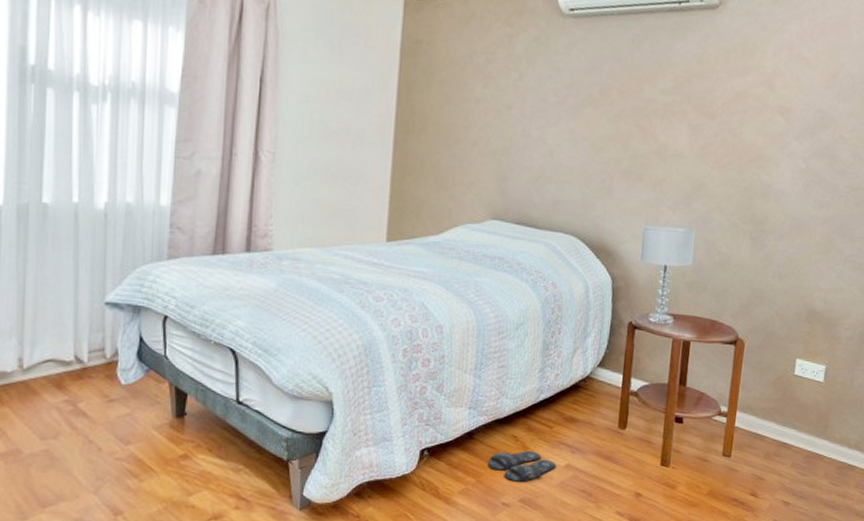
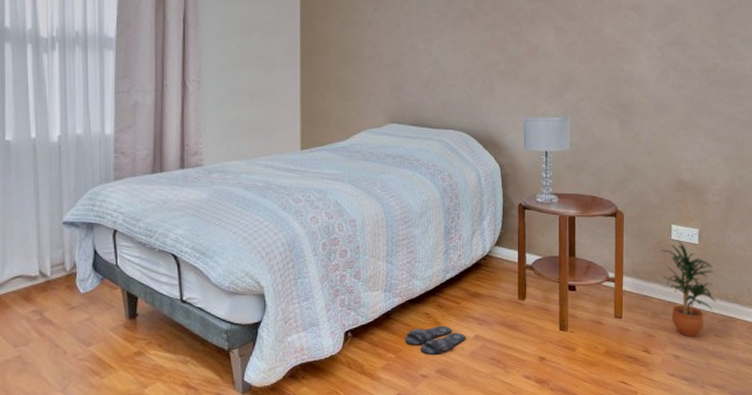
potted plant: none [781,376,837,483] -> present [661,240,716,337]

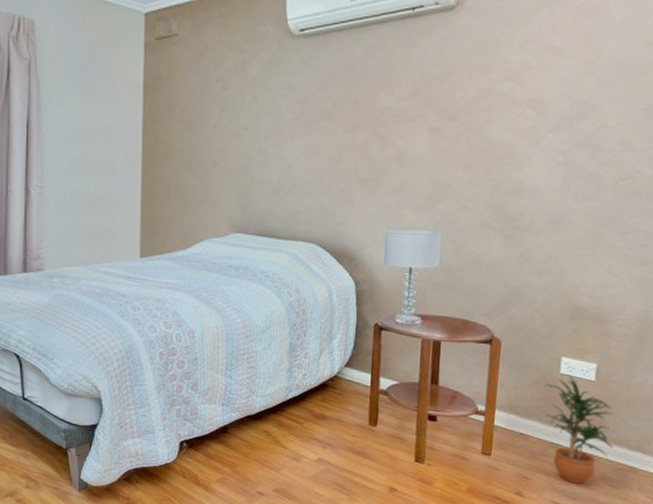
slippers: present [405,325,466,355] -> none [242,444,308,474]

